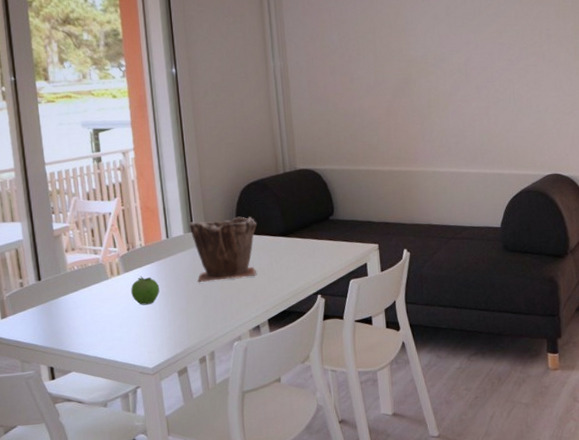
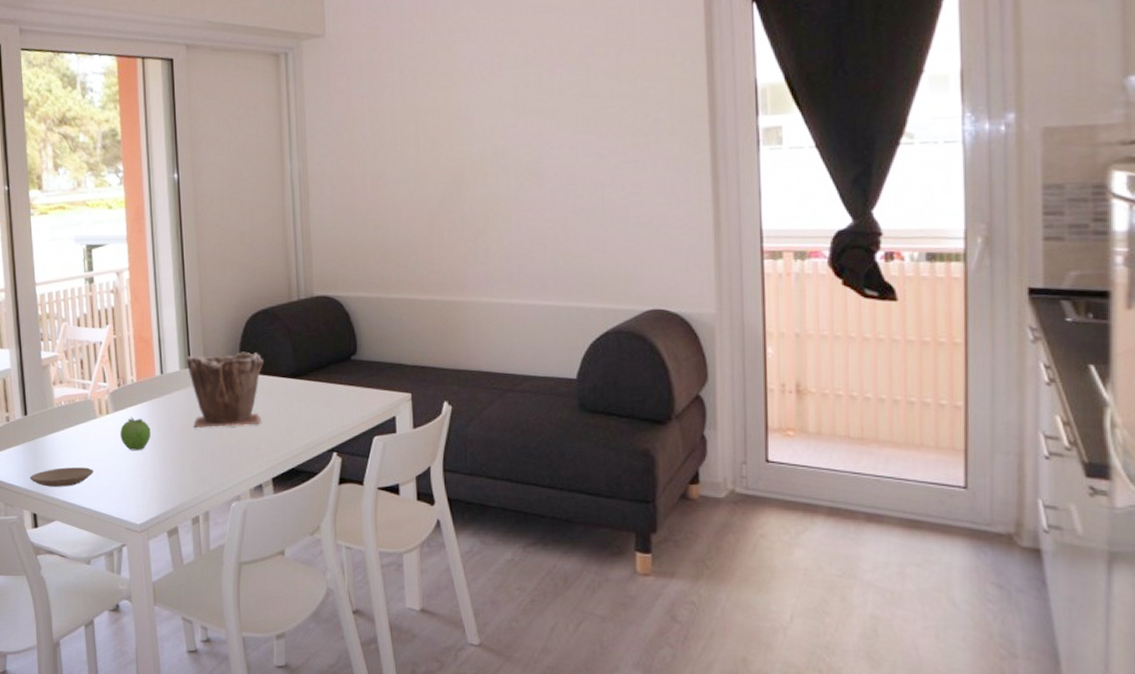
plate: none [45,322,108,343] -> present [29,467,94,487]

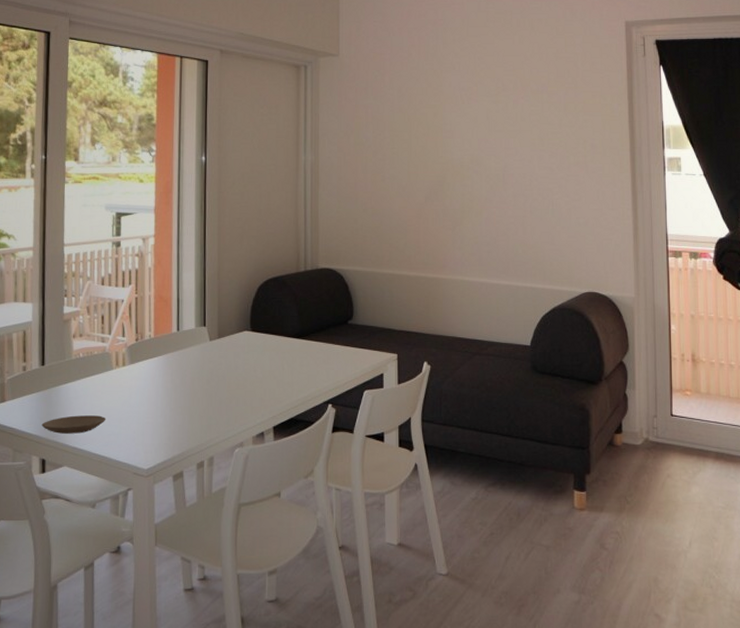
fruit: present [120,416,151,451] -> none [134,369,164,401]
plant pot: present [186,351,263,428] -> none [201,313,271,380]

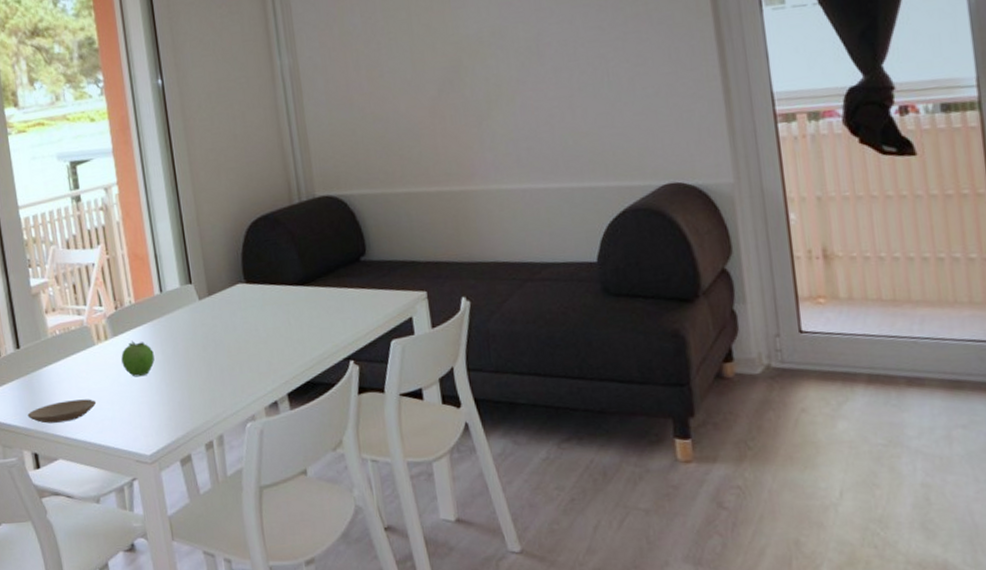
fruit: none [134,369,164,401] -> present [121,340,155,377]

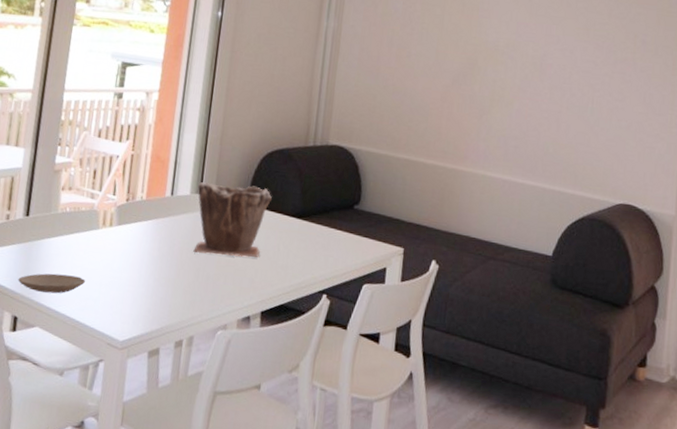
fruit: present [121,340,155,377] -> none [119,232,151,267]
plant pot: none [185,261,271,347] -> present [193,182,272,257]

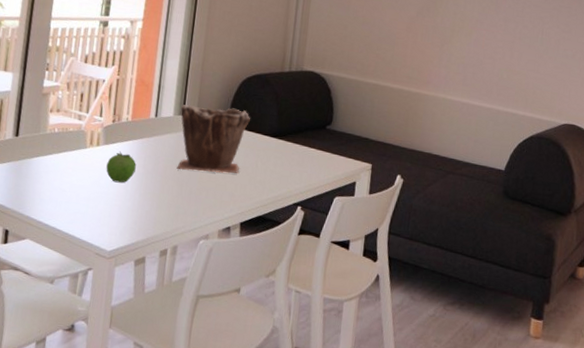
plate: present [18,273,86,294] -> none [8,189,75,208]
fruit: none [119,232,151,267] -> present [106,151,136,183]

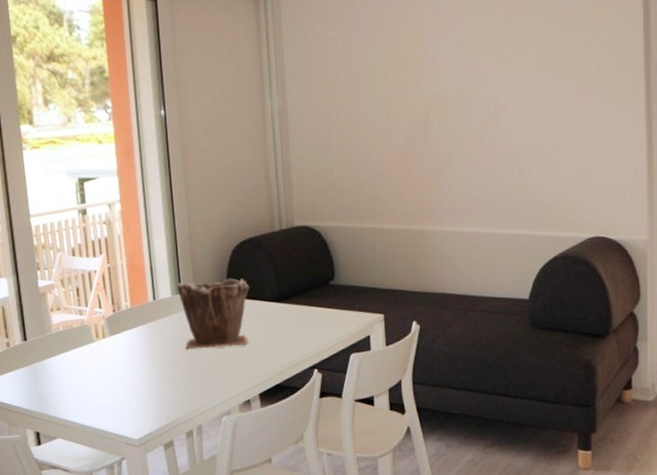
fruit: present [106,151,136,183] -> none [116,340,146,372]

